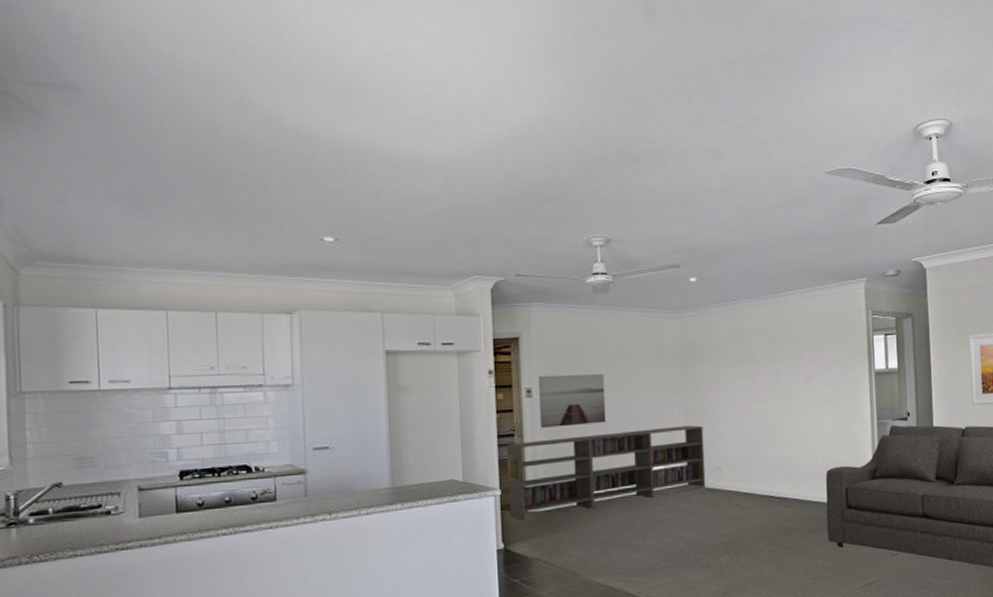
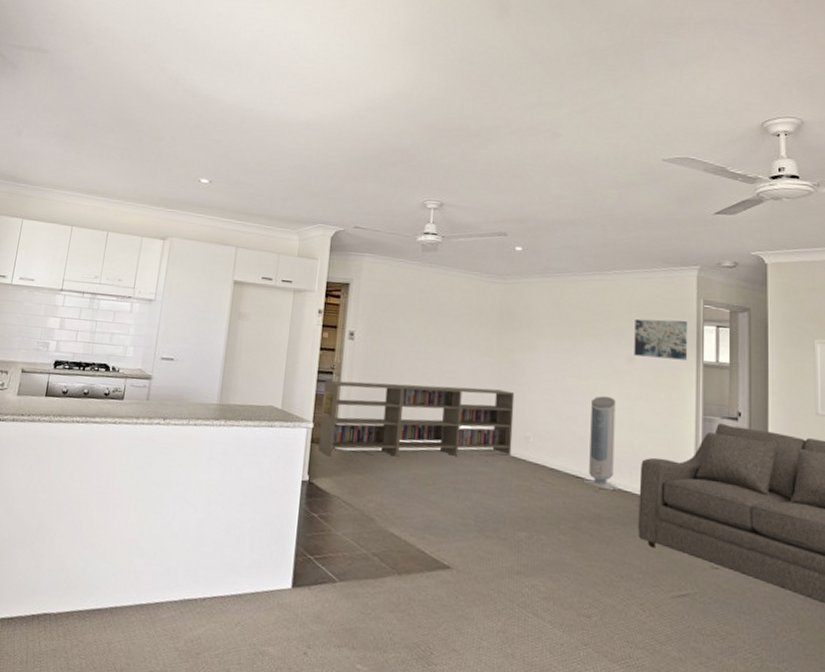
wall art: present [539,374,606,428] -> none [358,320,423,375]
air purifier: none [775,416,808,504] -> present [583,396,619,491]
wall art: none [811,332,861,373] -> present [634,318,688,360]

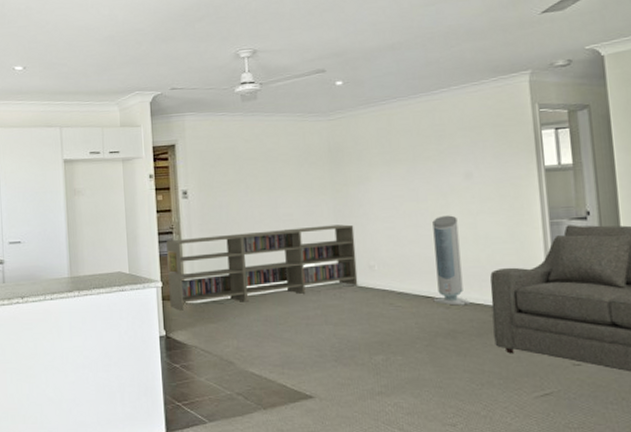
wall art: present [634,318,688,360] -> none [468,127,528,171]

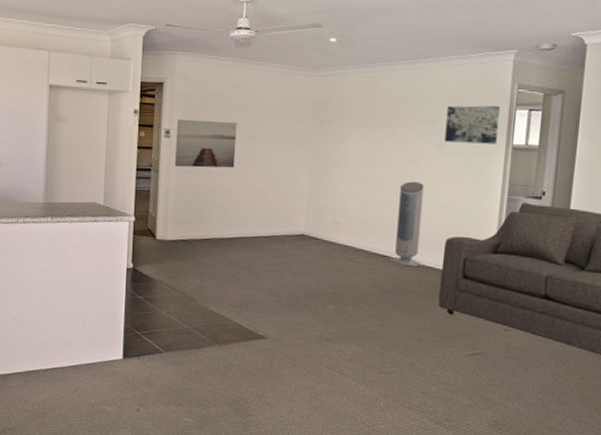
bookcase: present [166,224,358,311] -> none [140,176,326,246]
wall art: none [193,176,257,226] -> present [175,119,237,168]
wall art: none [468,127,528,171] -> present [444,105,501,144]

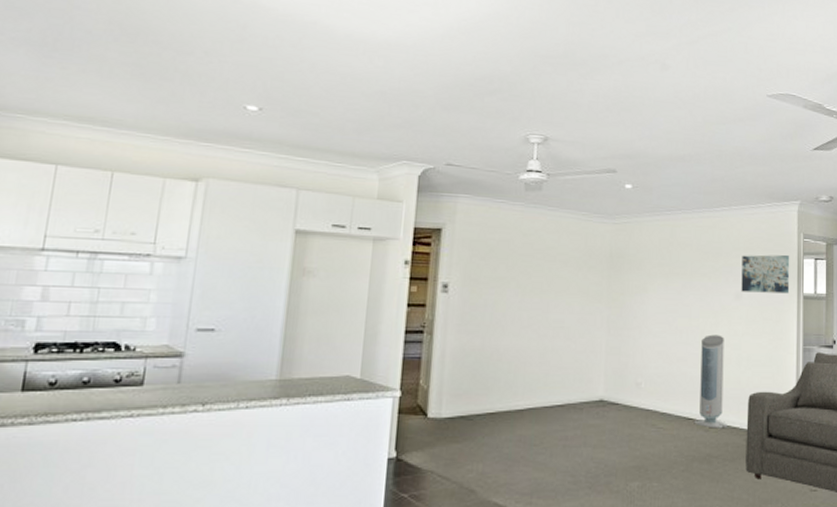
wall art: present [175,119,237,168] -> none [453,270,527,327]

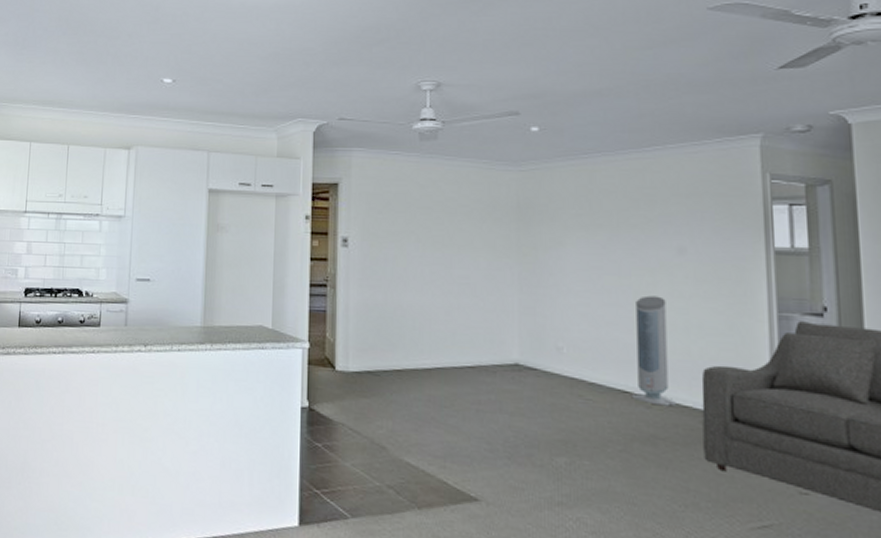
wall art: present [741,254,790,294] -> none [684,200,754,248]

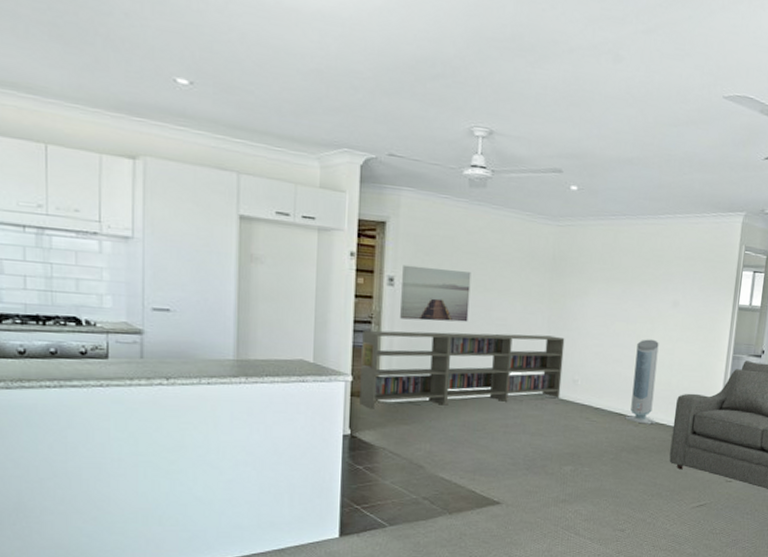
bookcase: none [317,293,542,379] -> present [359,330,565,409]
wall art: none [355,224,427,282] -> present [400,264,471,322]

